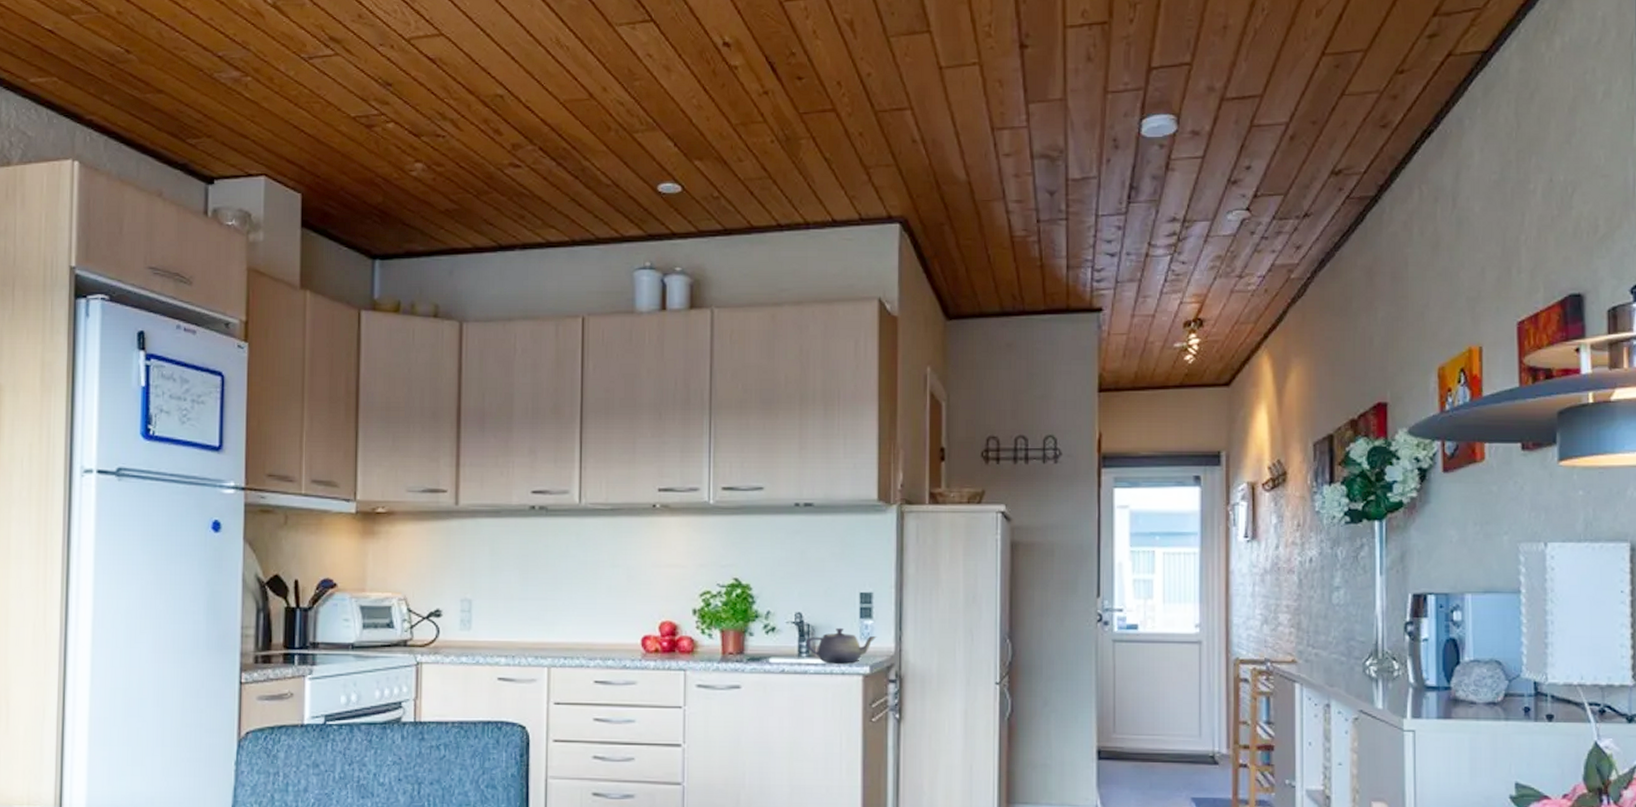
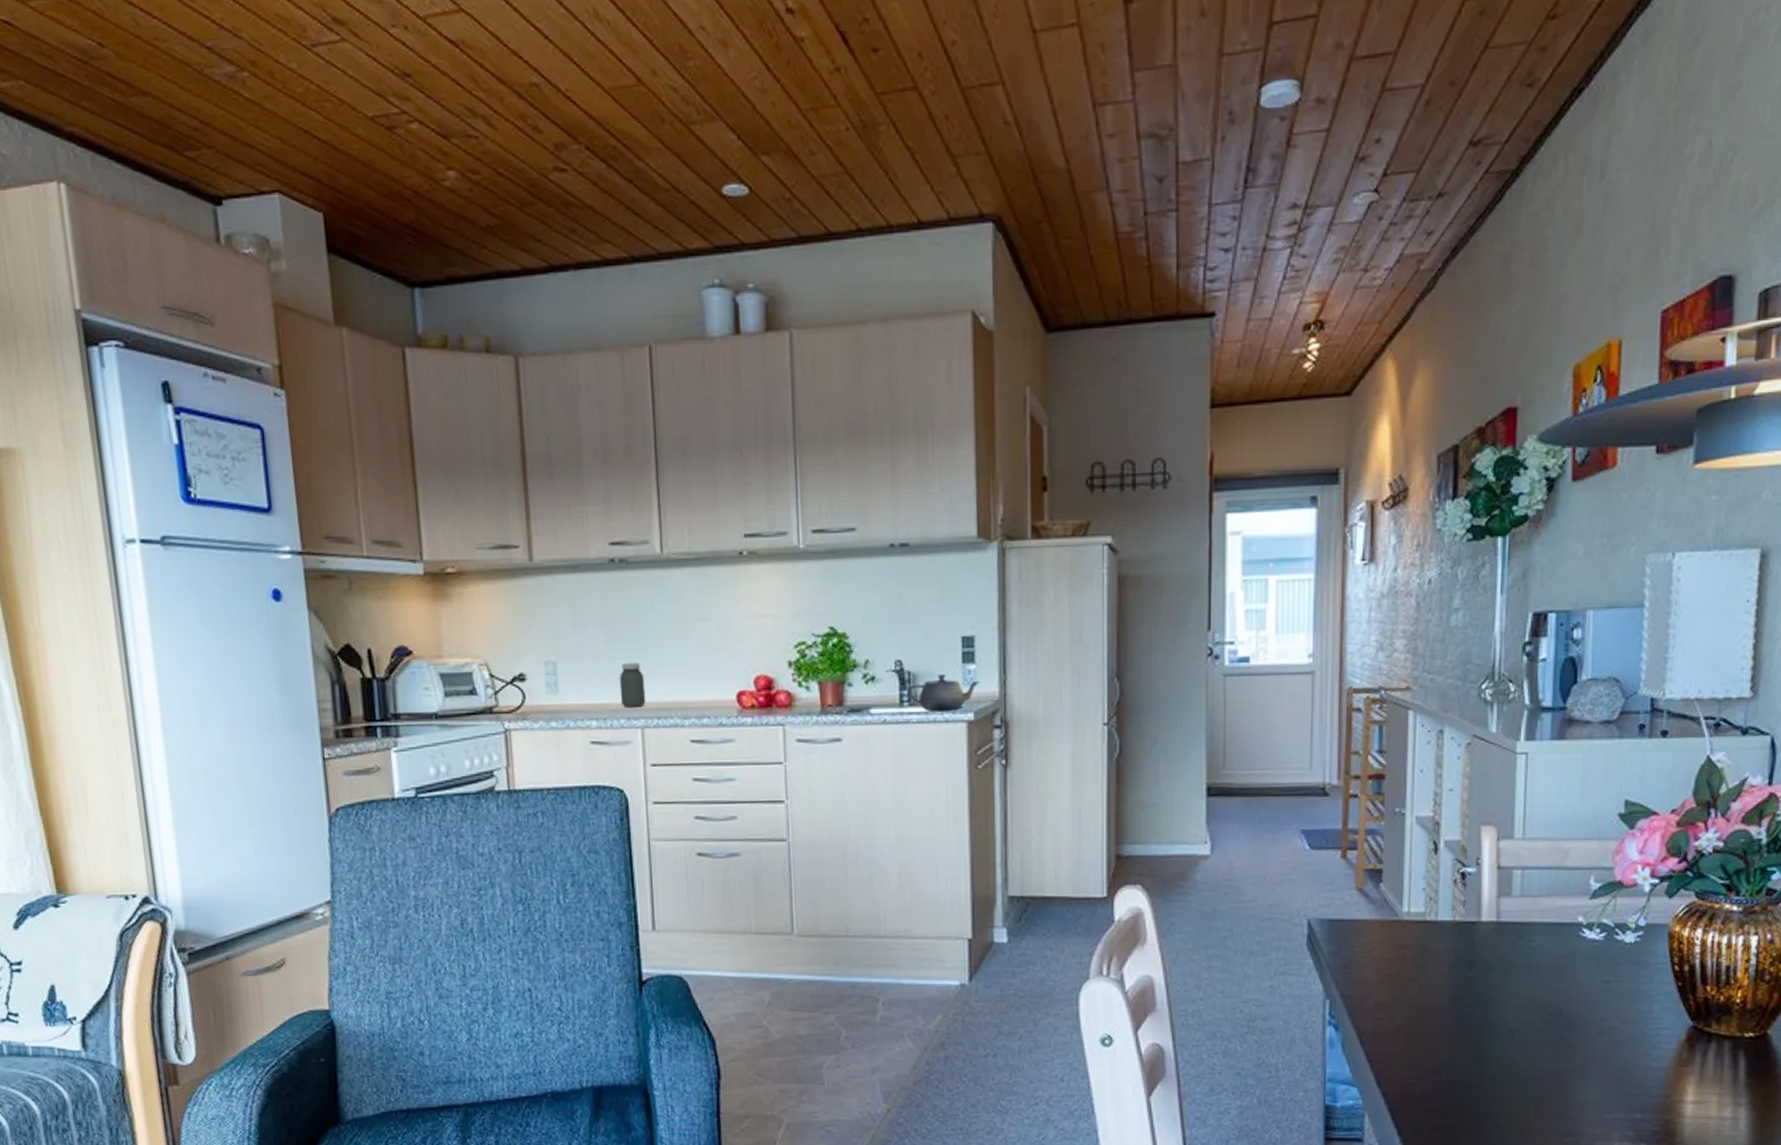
jar: none [530,604,555,646] -> present [619,663,646,707]

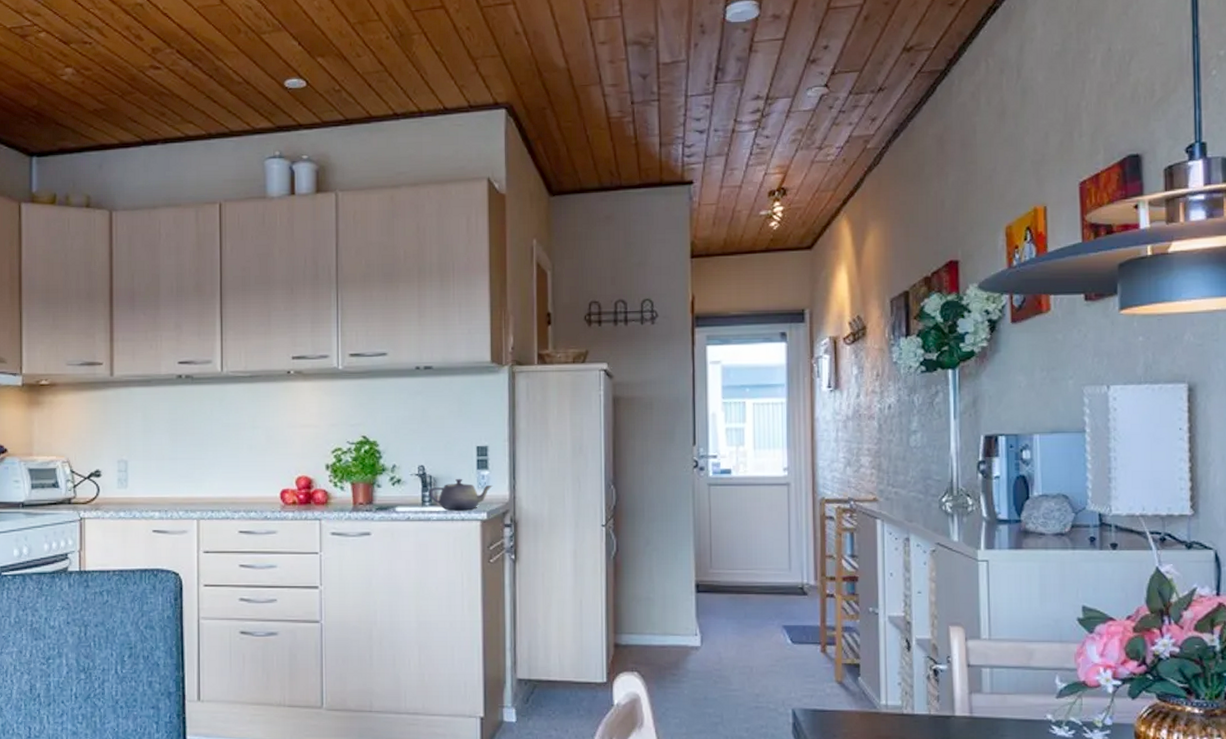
jar: present [619,663,646,707] -> none [180,463,202,501]

